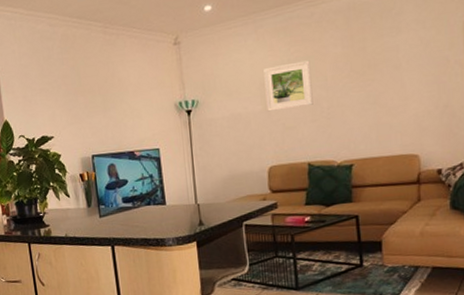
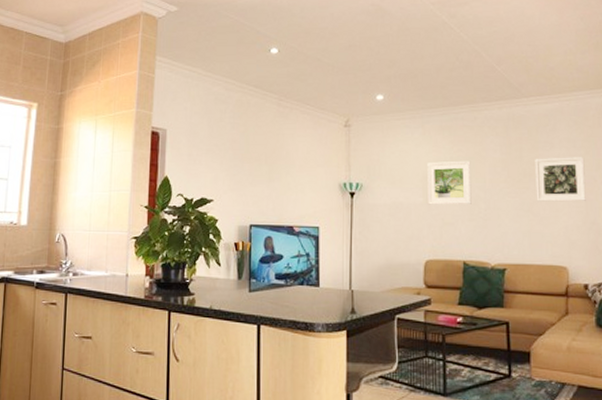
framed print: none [380,37,438,92] -> present [535,157,586,202]

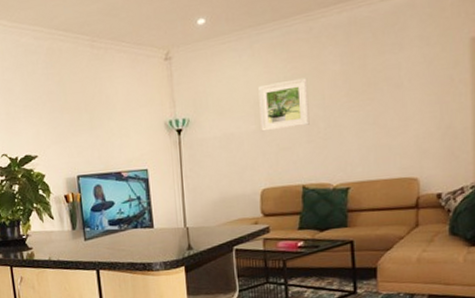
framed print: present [535,157,586,202] -> none [381,55,441,112]

